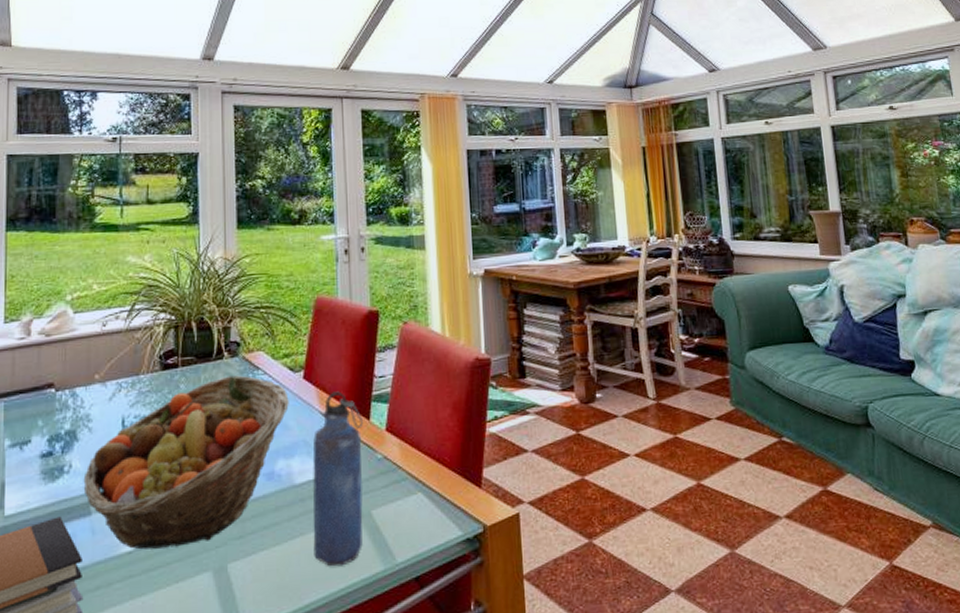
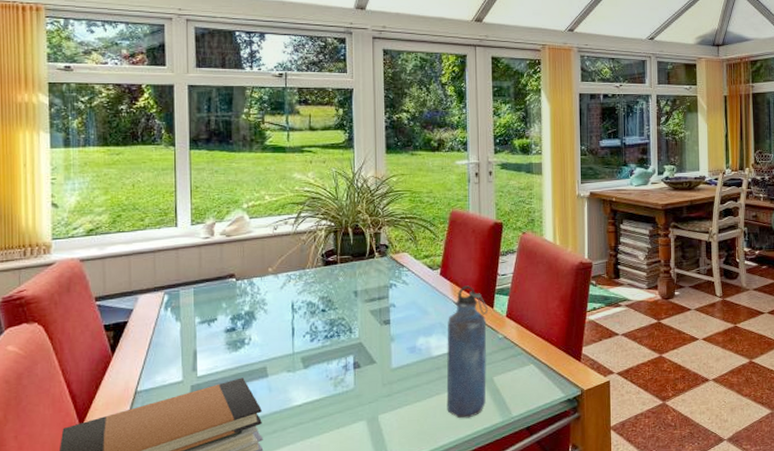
fruit basket: present [83,375,289,550] -> none [261,271,428,404]

